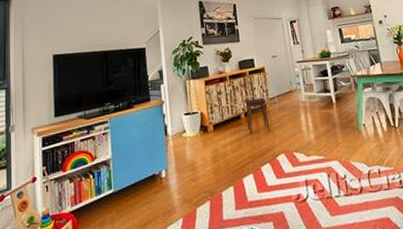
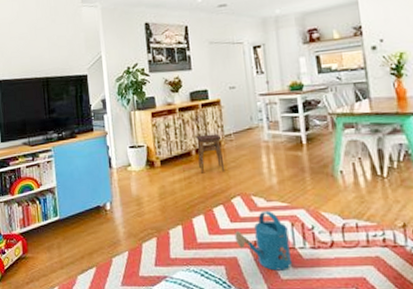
watering can: none [280,164,330,221] -> present [235,210,292,271]

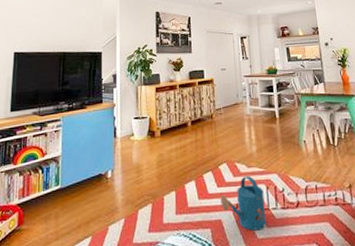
stool: present [196,134,225,173] -> none [192,108,215,143]

